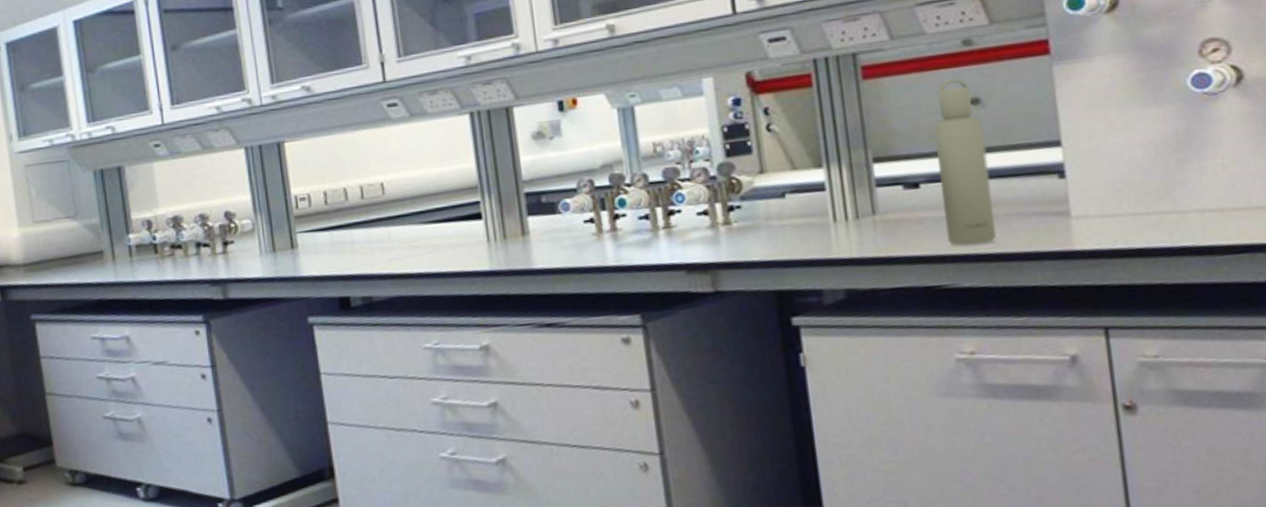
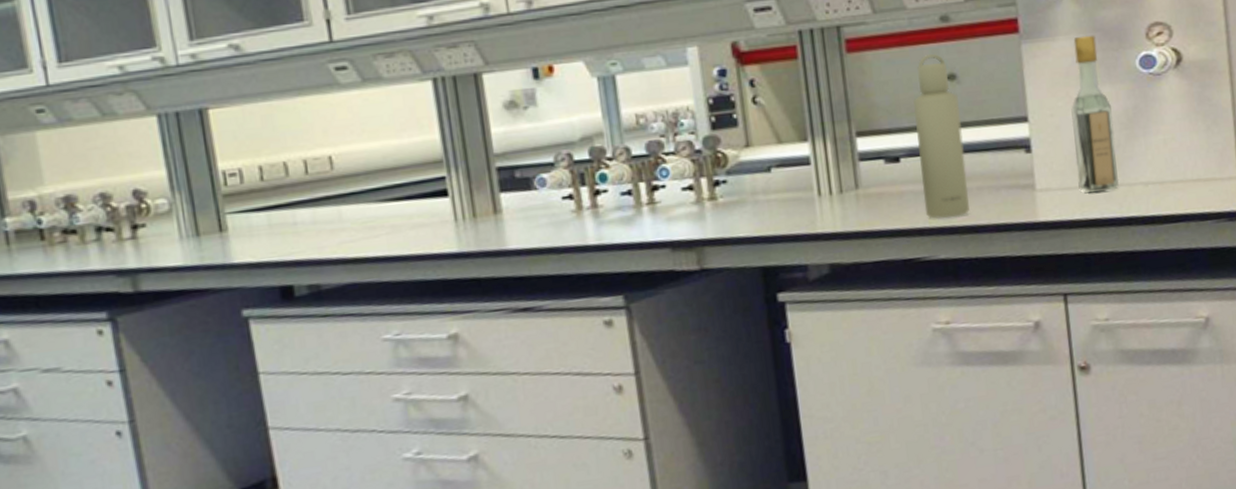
bottle: none [1111,54,1169,221] -> present [1071,35,1119,193]

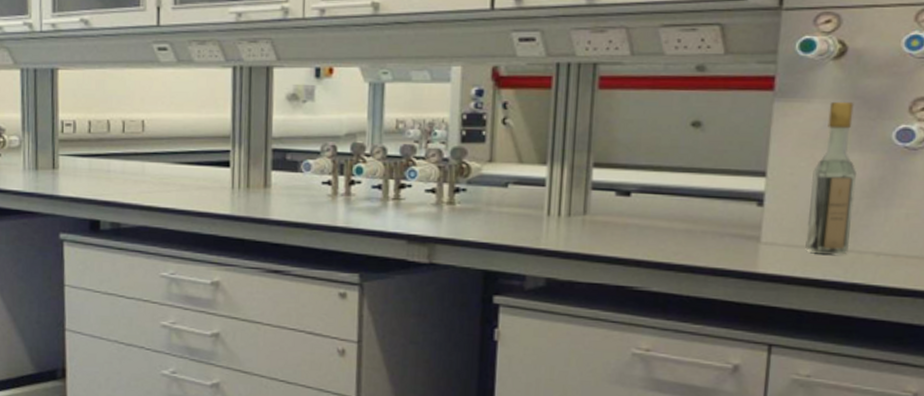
bottle: present [913,53,970,219] -> none [645,99,699,256]

